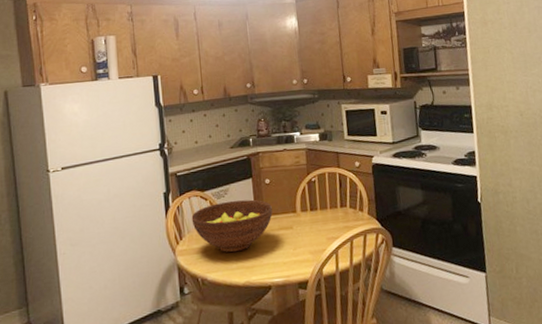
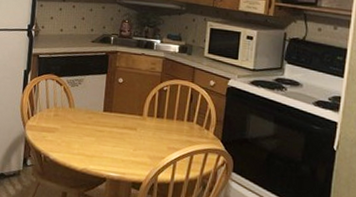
fruit bowl: present [191,199,273,253] -> none [44,90,121,140]

